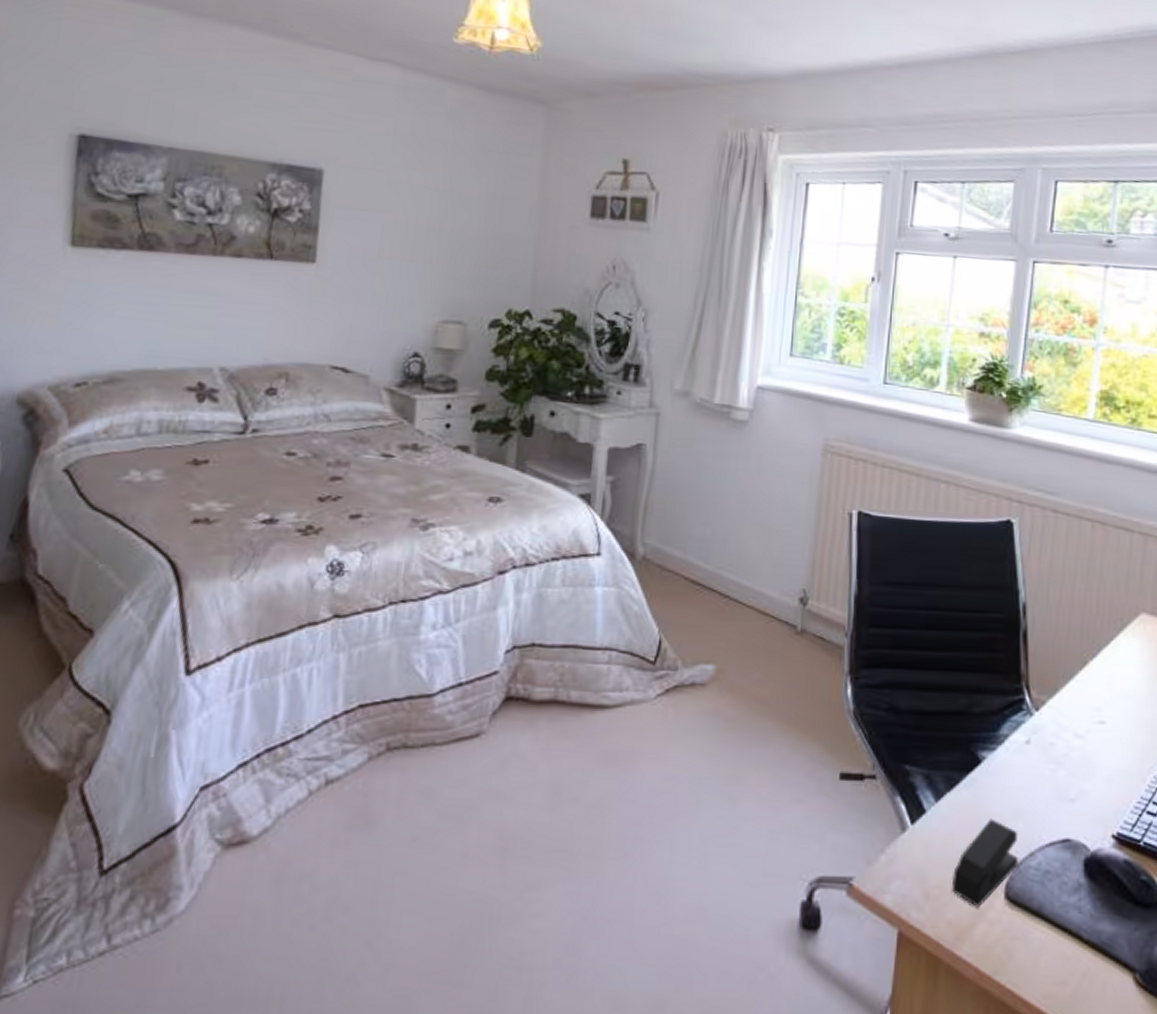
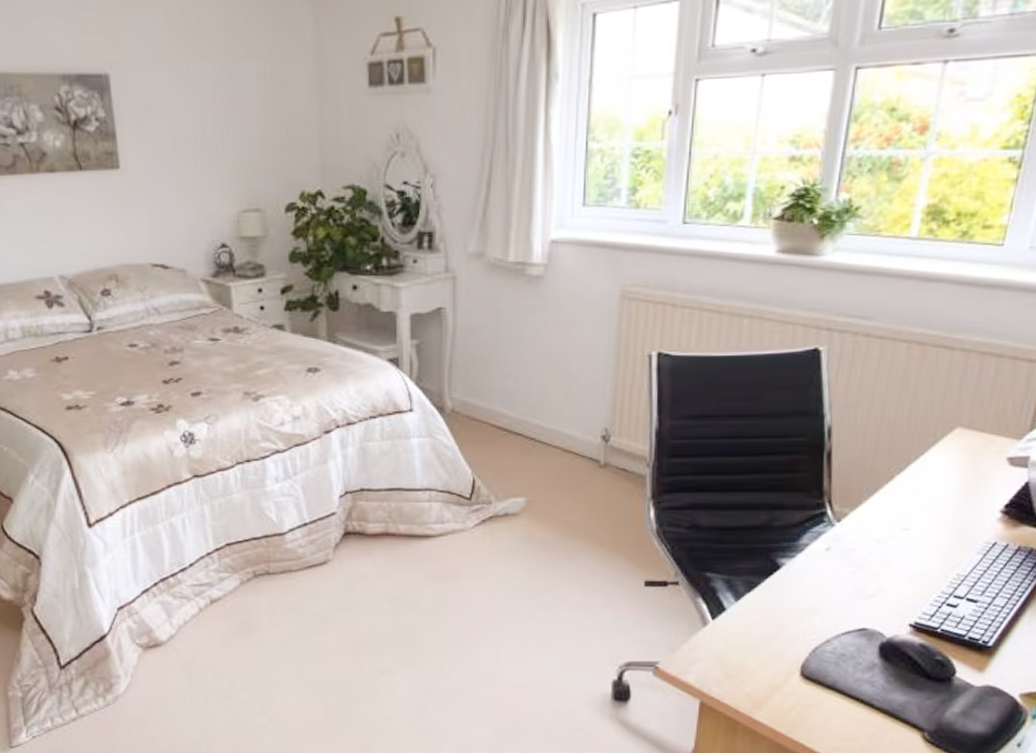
stapler: present [951,818,1018,907] -> none [749,613,814,683]

